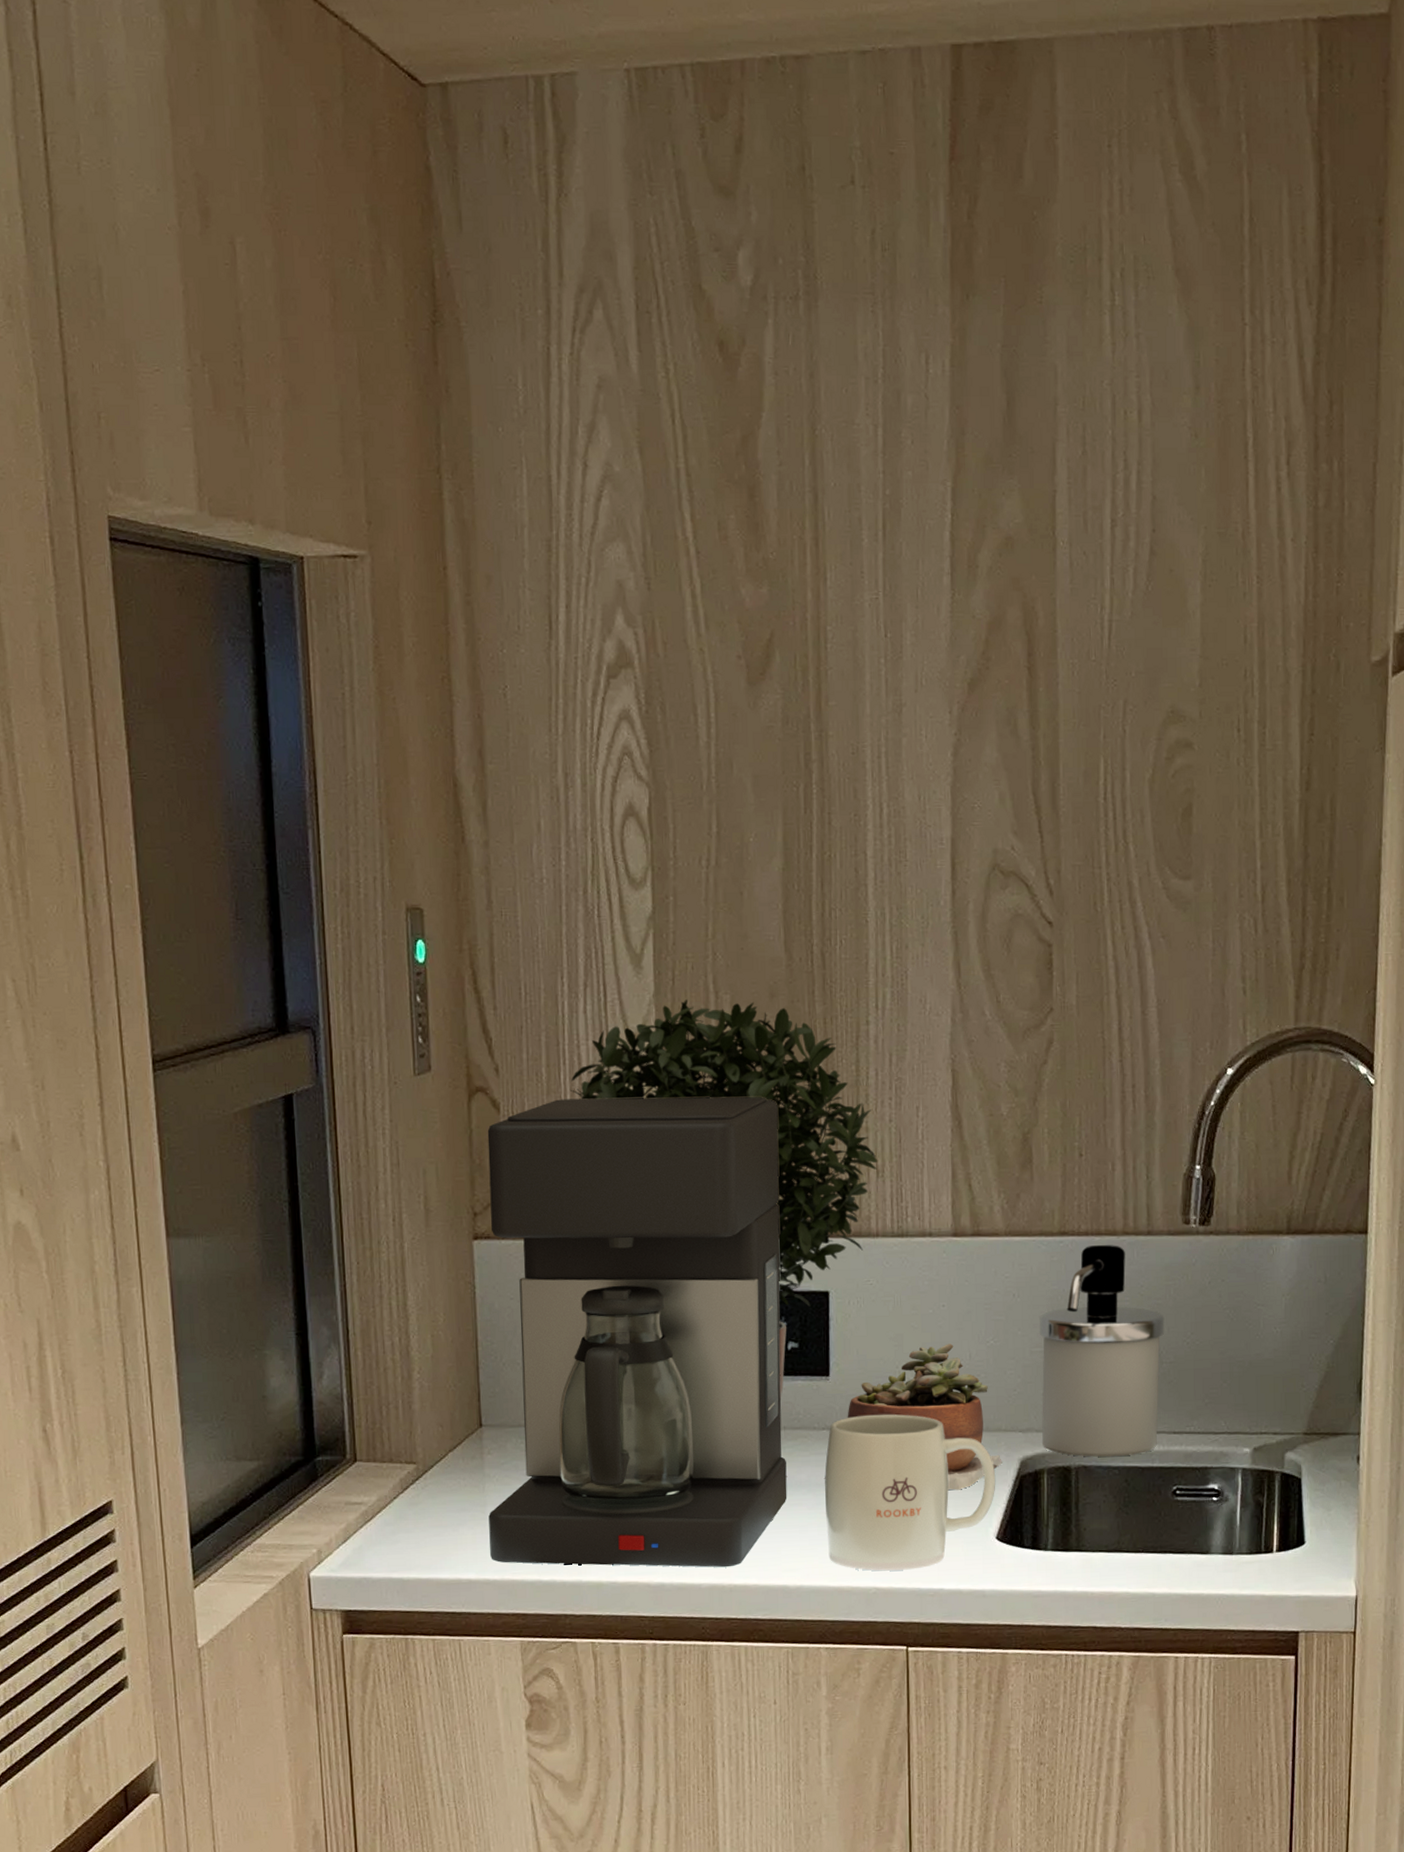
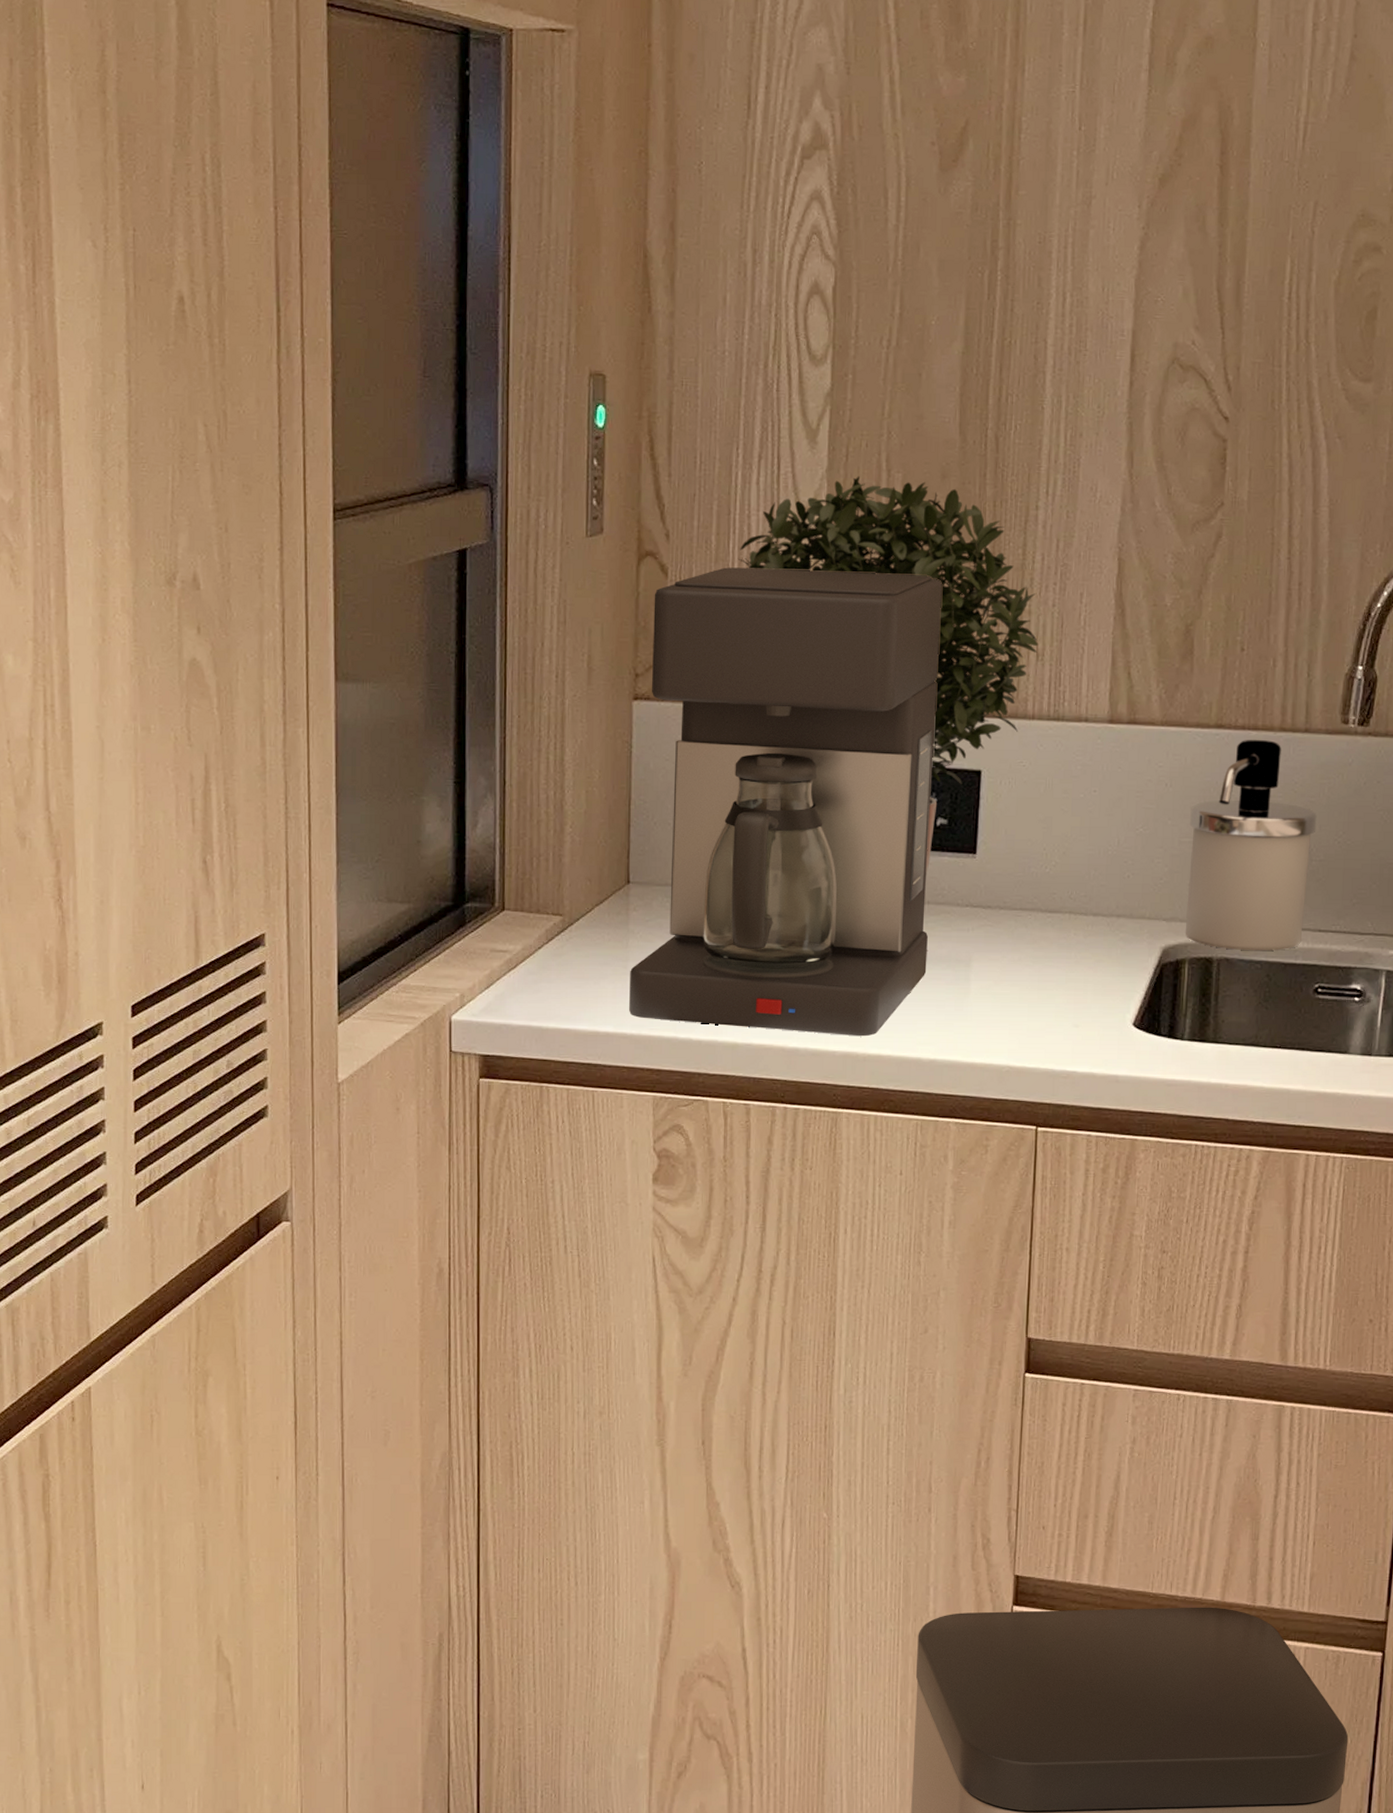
mug: present [825,1414,996,1571] -> none [963,894,1137,1051]
succulent plant: present [847,1344,1003,1490] -> none [991,829,1145,975]

